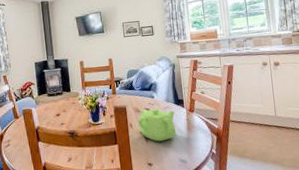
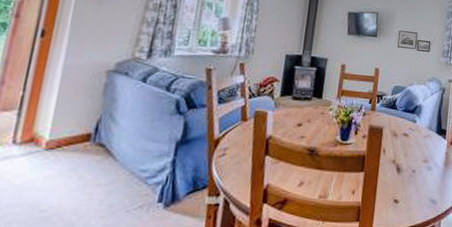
teapot: present [137,109,176,142] -> none [392,134,435,175]

